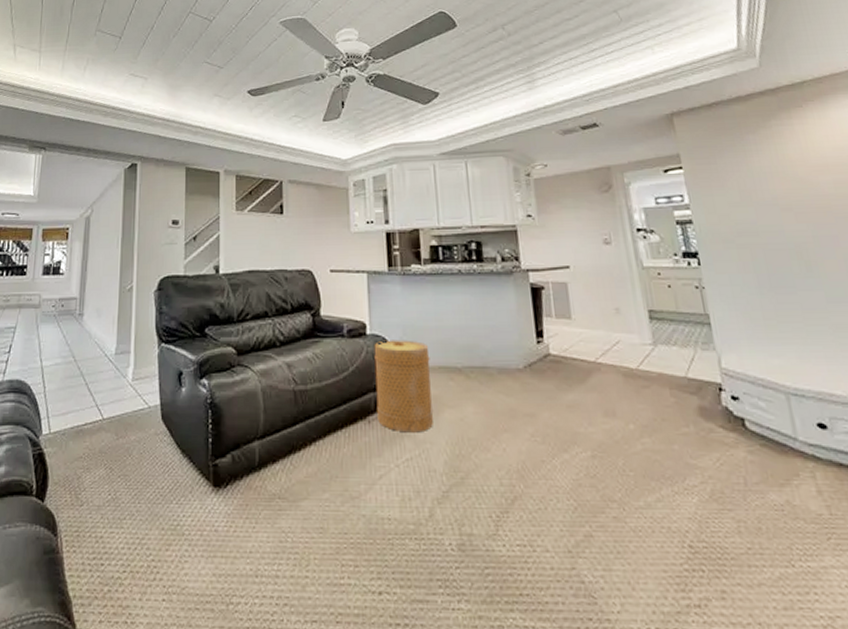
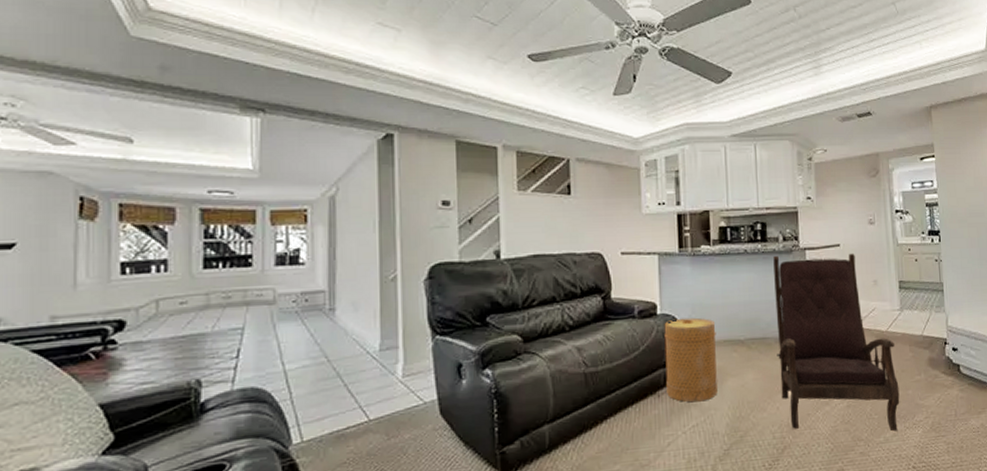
armchair: none [491,276,663,496] -> present [773,253,900,432]

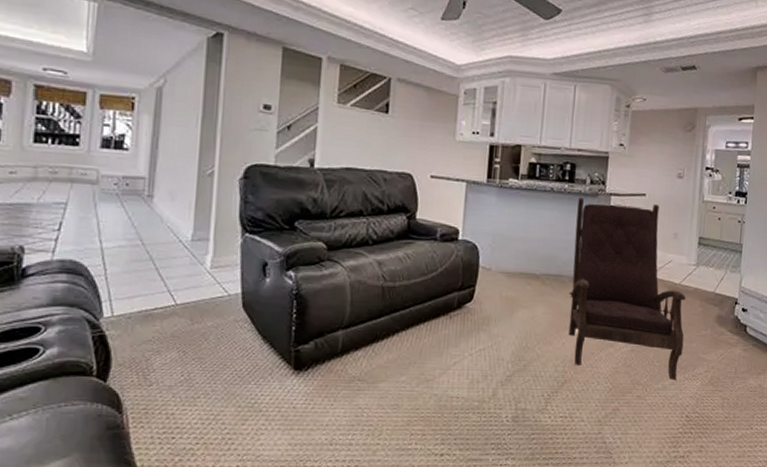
basket: present [664,317,718,403] -> none [458,246,514,328]

